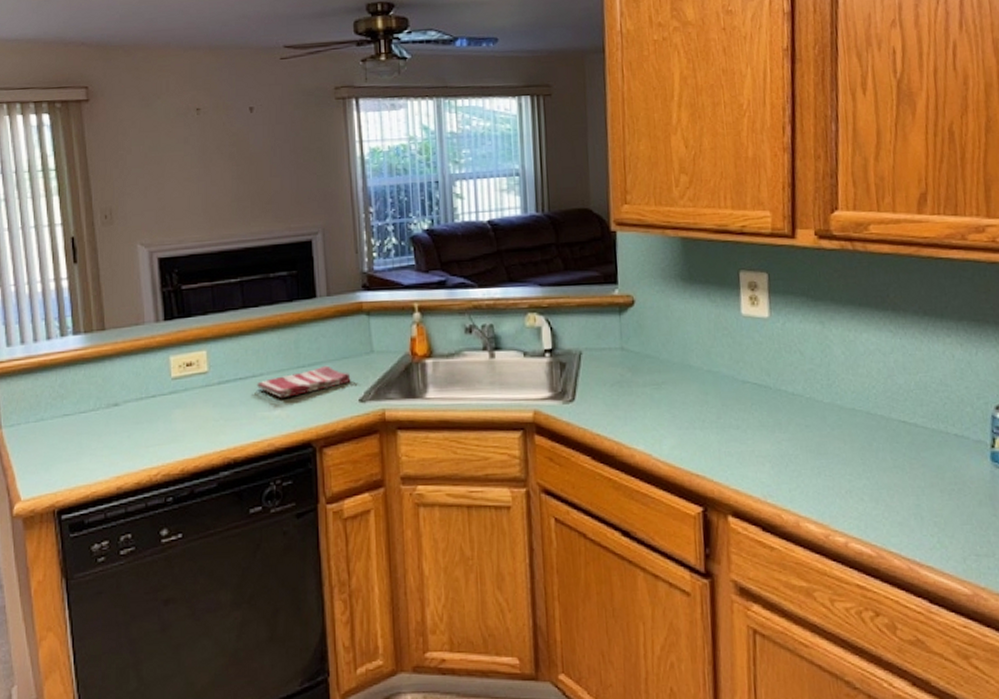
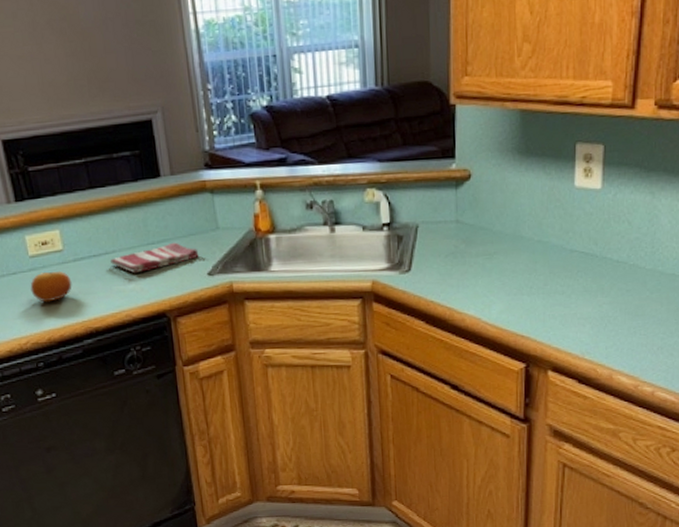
fruit: none [169,394,214,429] -> present [30,270,72,303]

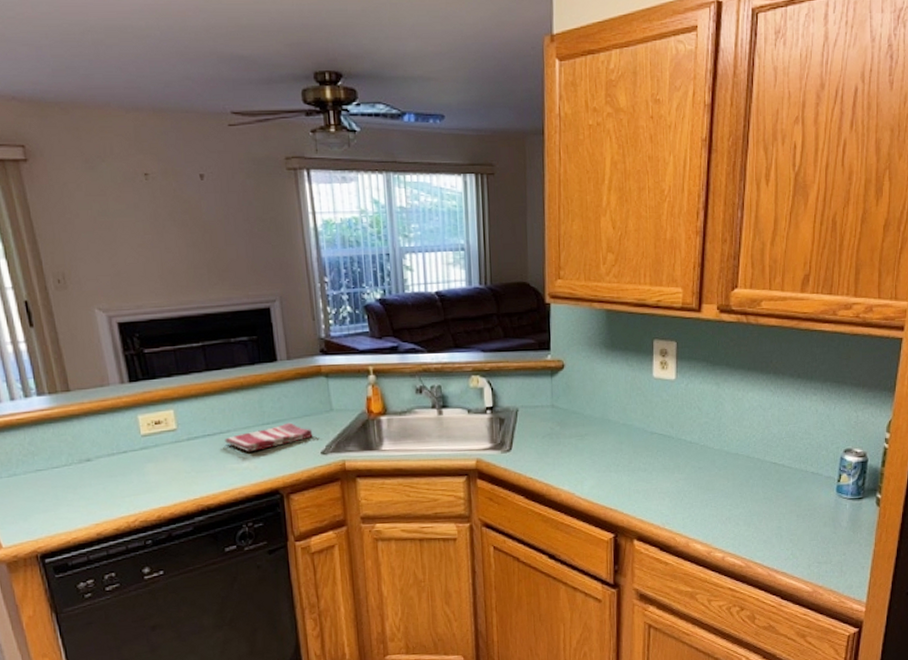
fruit: present [30,270,72,303] -> none [141,449,185,481]

